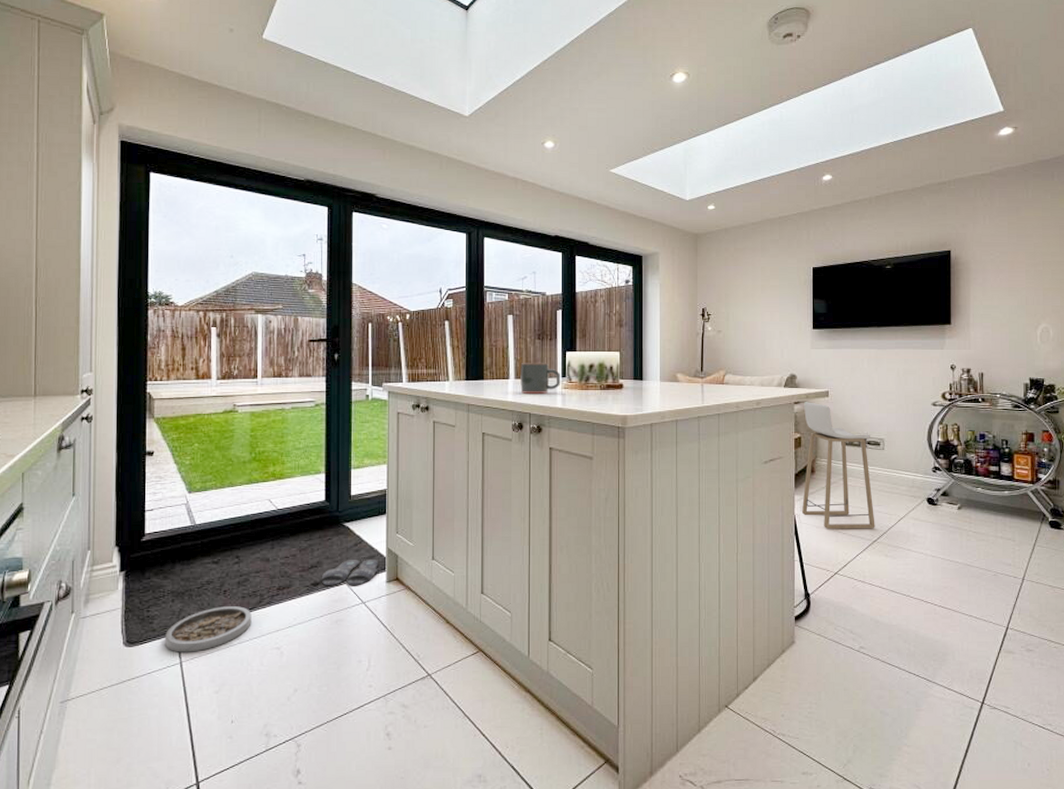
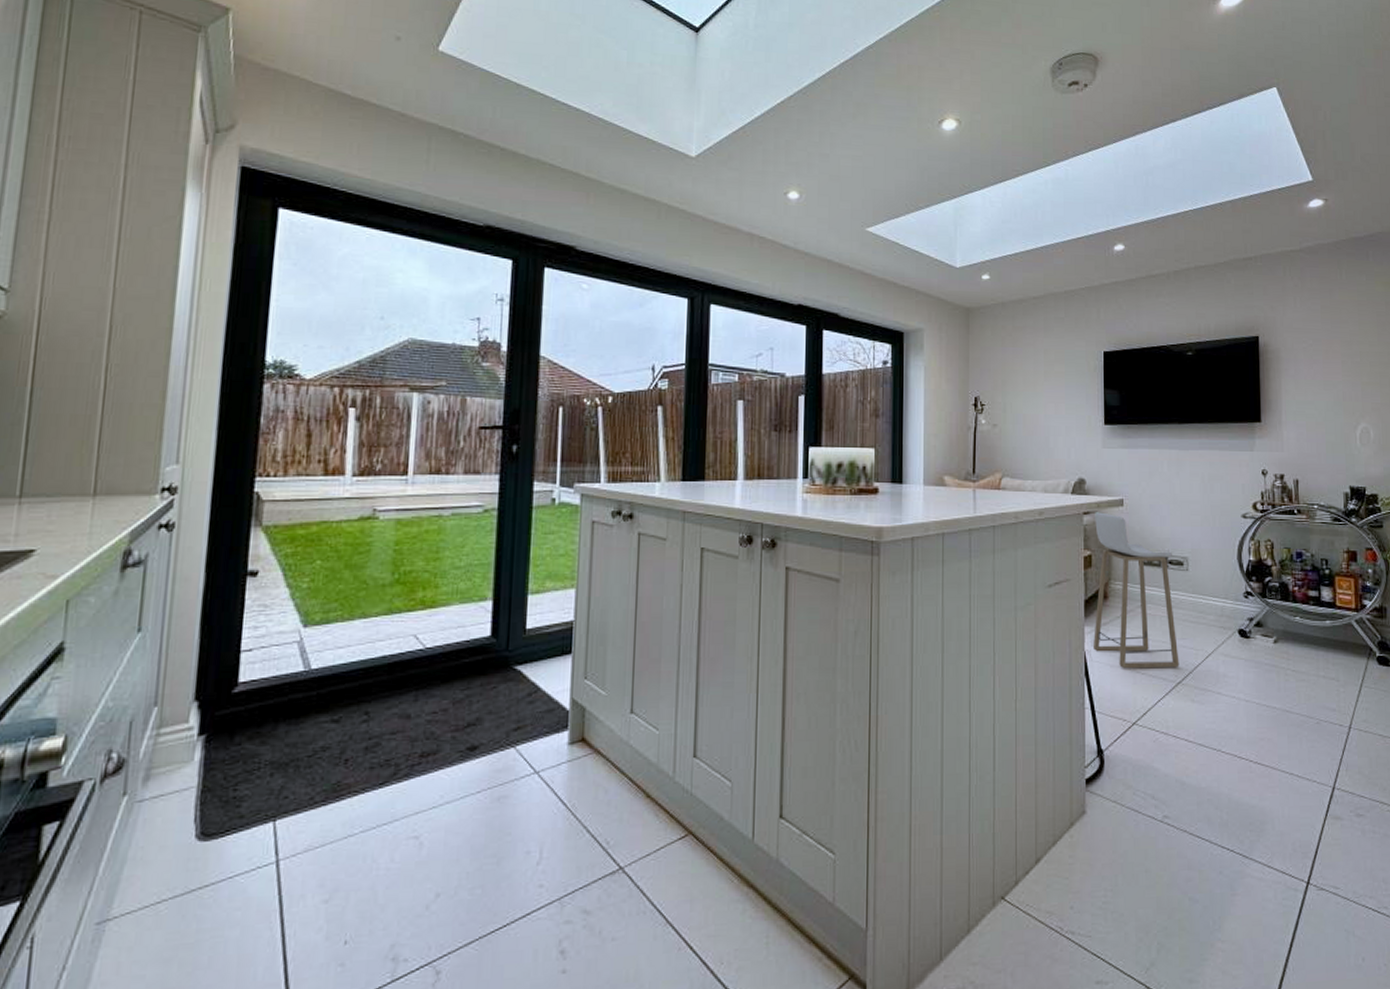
pet bowl: present [164,606,252,653] -> none [255,780,382,847]
slippers: present [321,559,379,587] -> none [480,714,560,752]
mug: present [520,363,560,394] -> none [751,460,801,499]

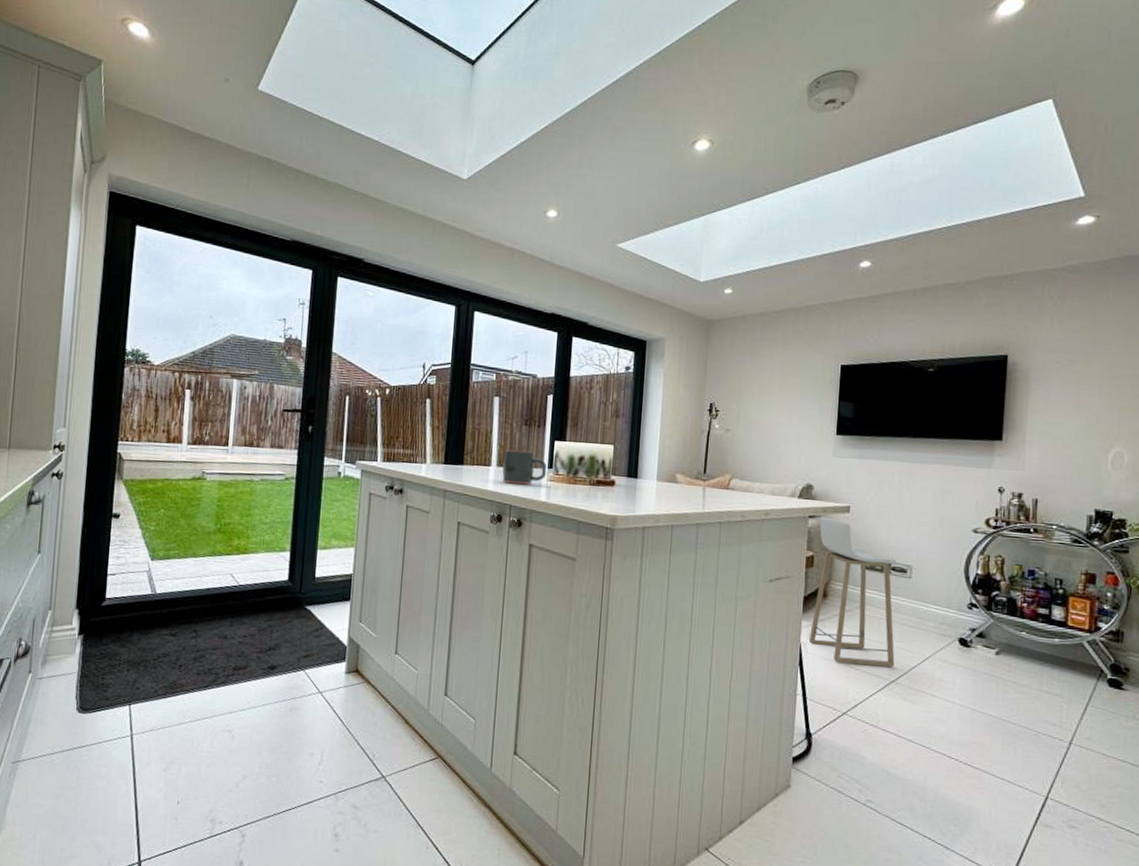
mug: none [751,460,801,499] -> present [502,450,547,485]

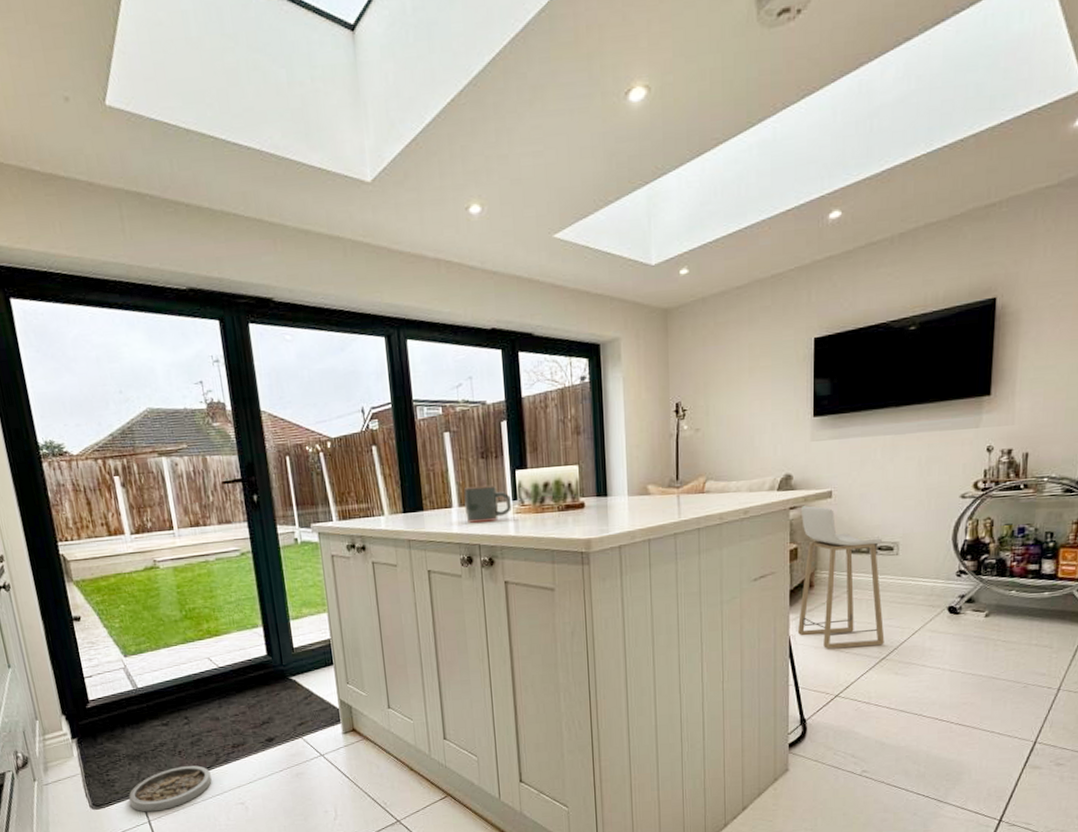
pet bowl: none [117,681,206,726] -> present [129,765,212,812]

